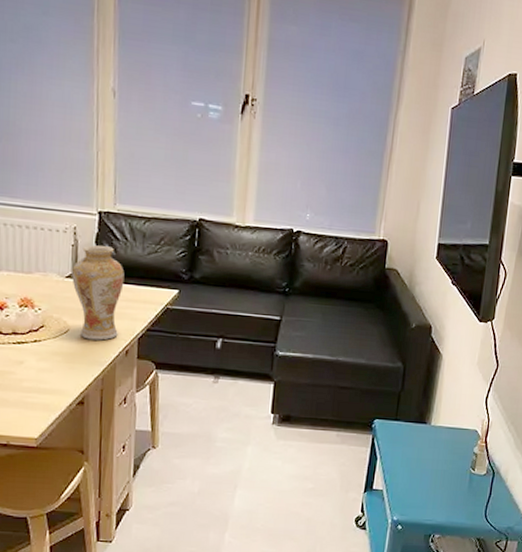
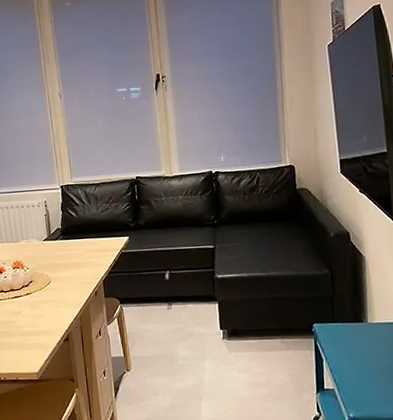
vase: present [72,245,125,341] -> none [47,211,87,287]

